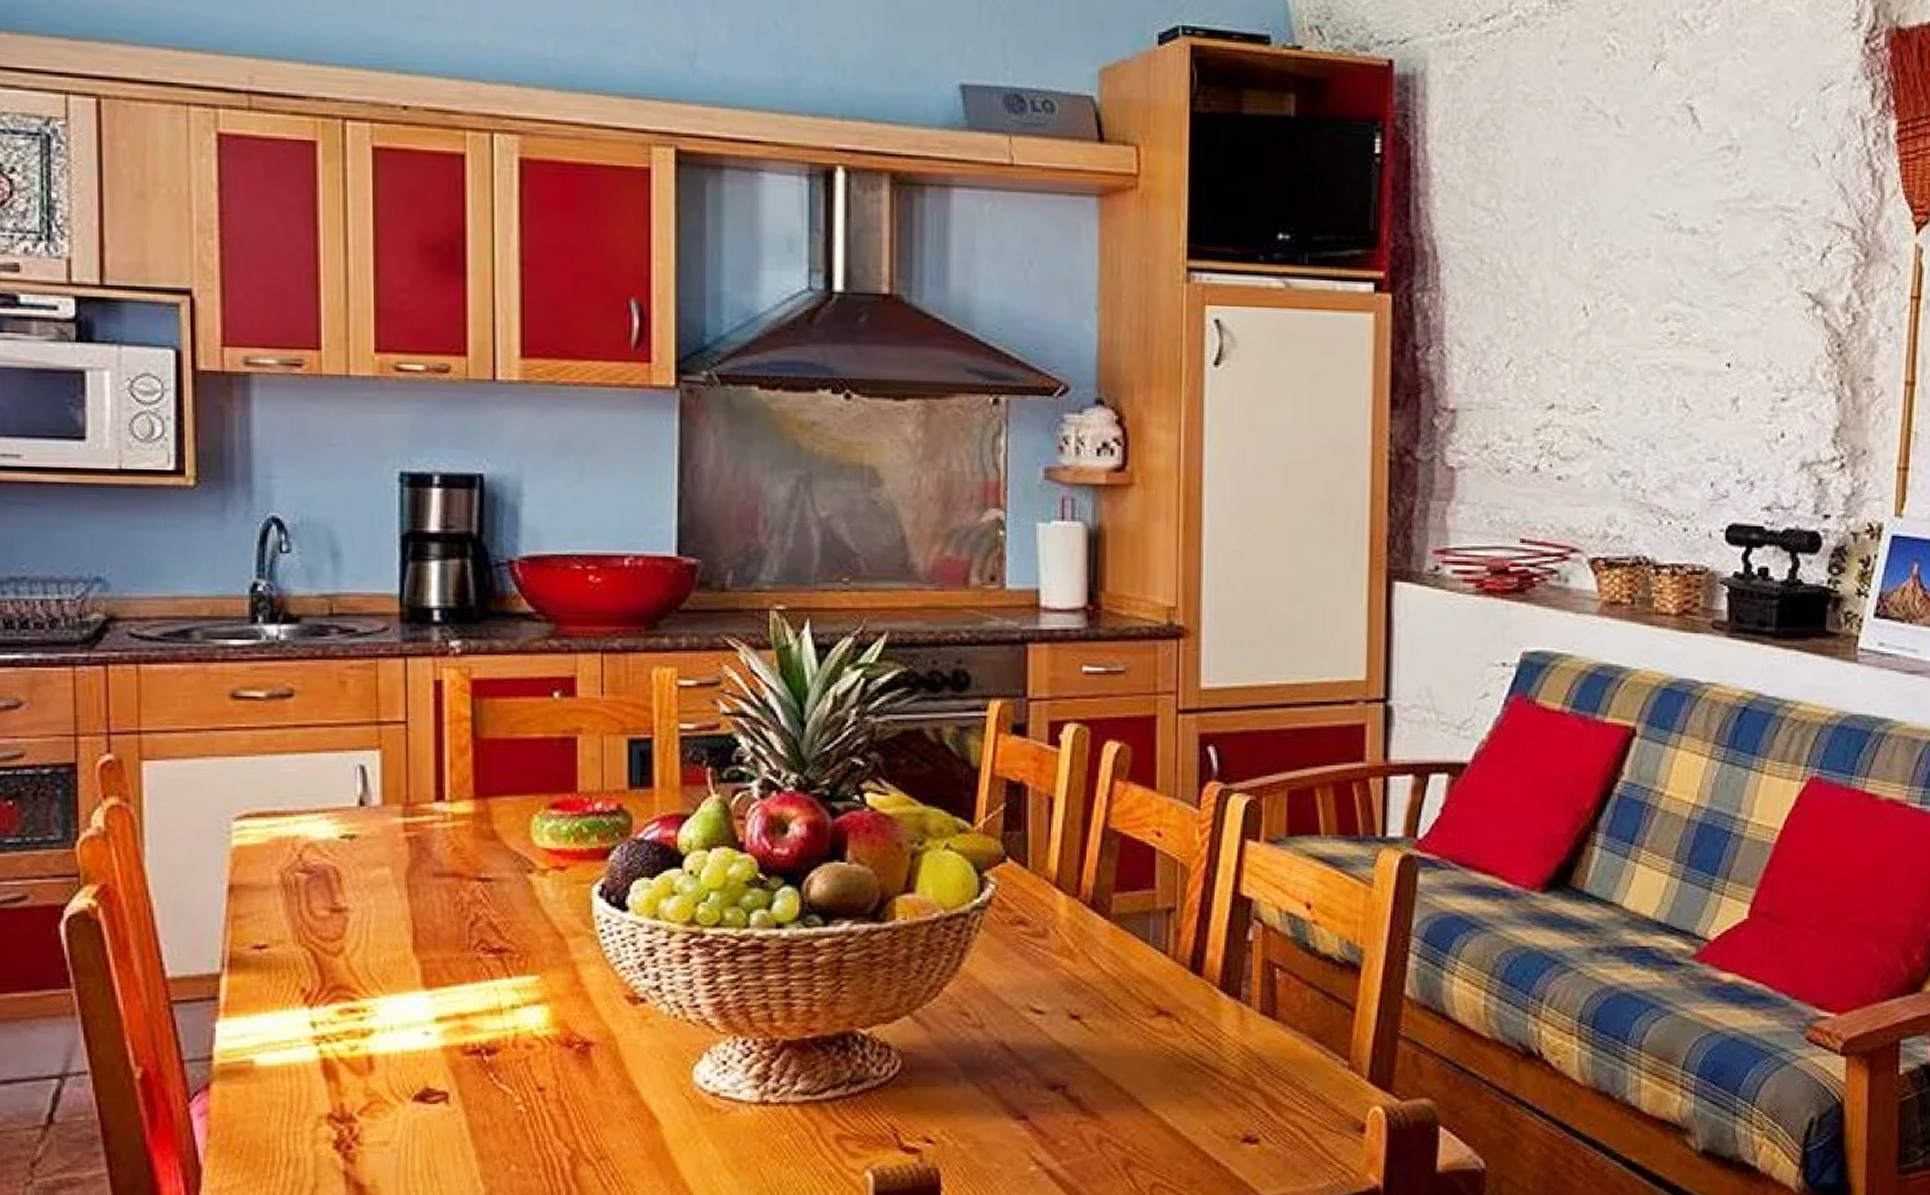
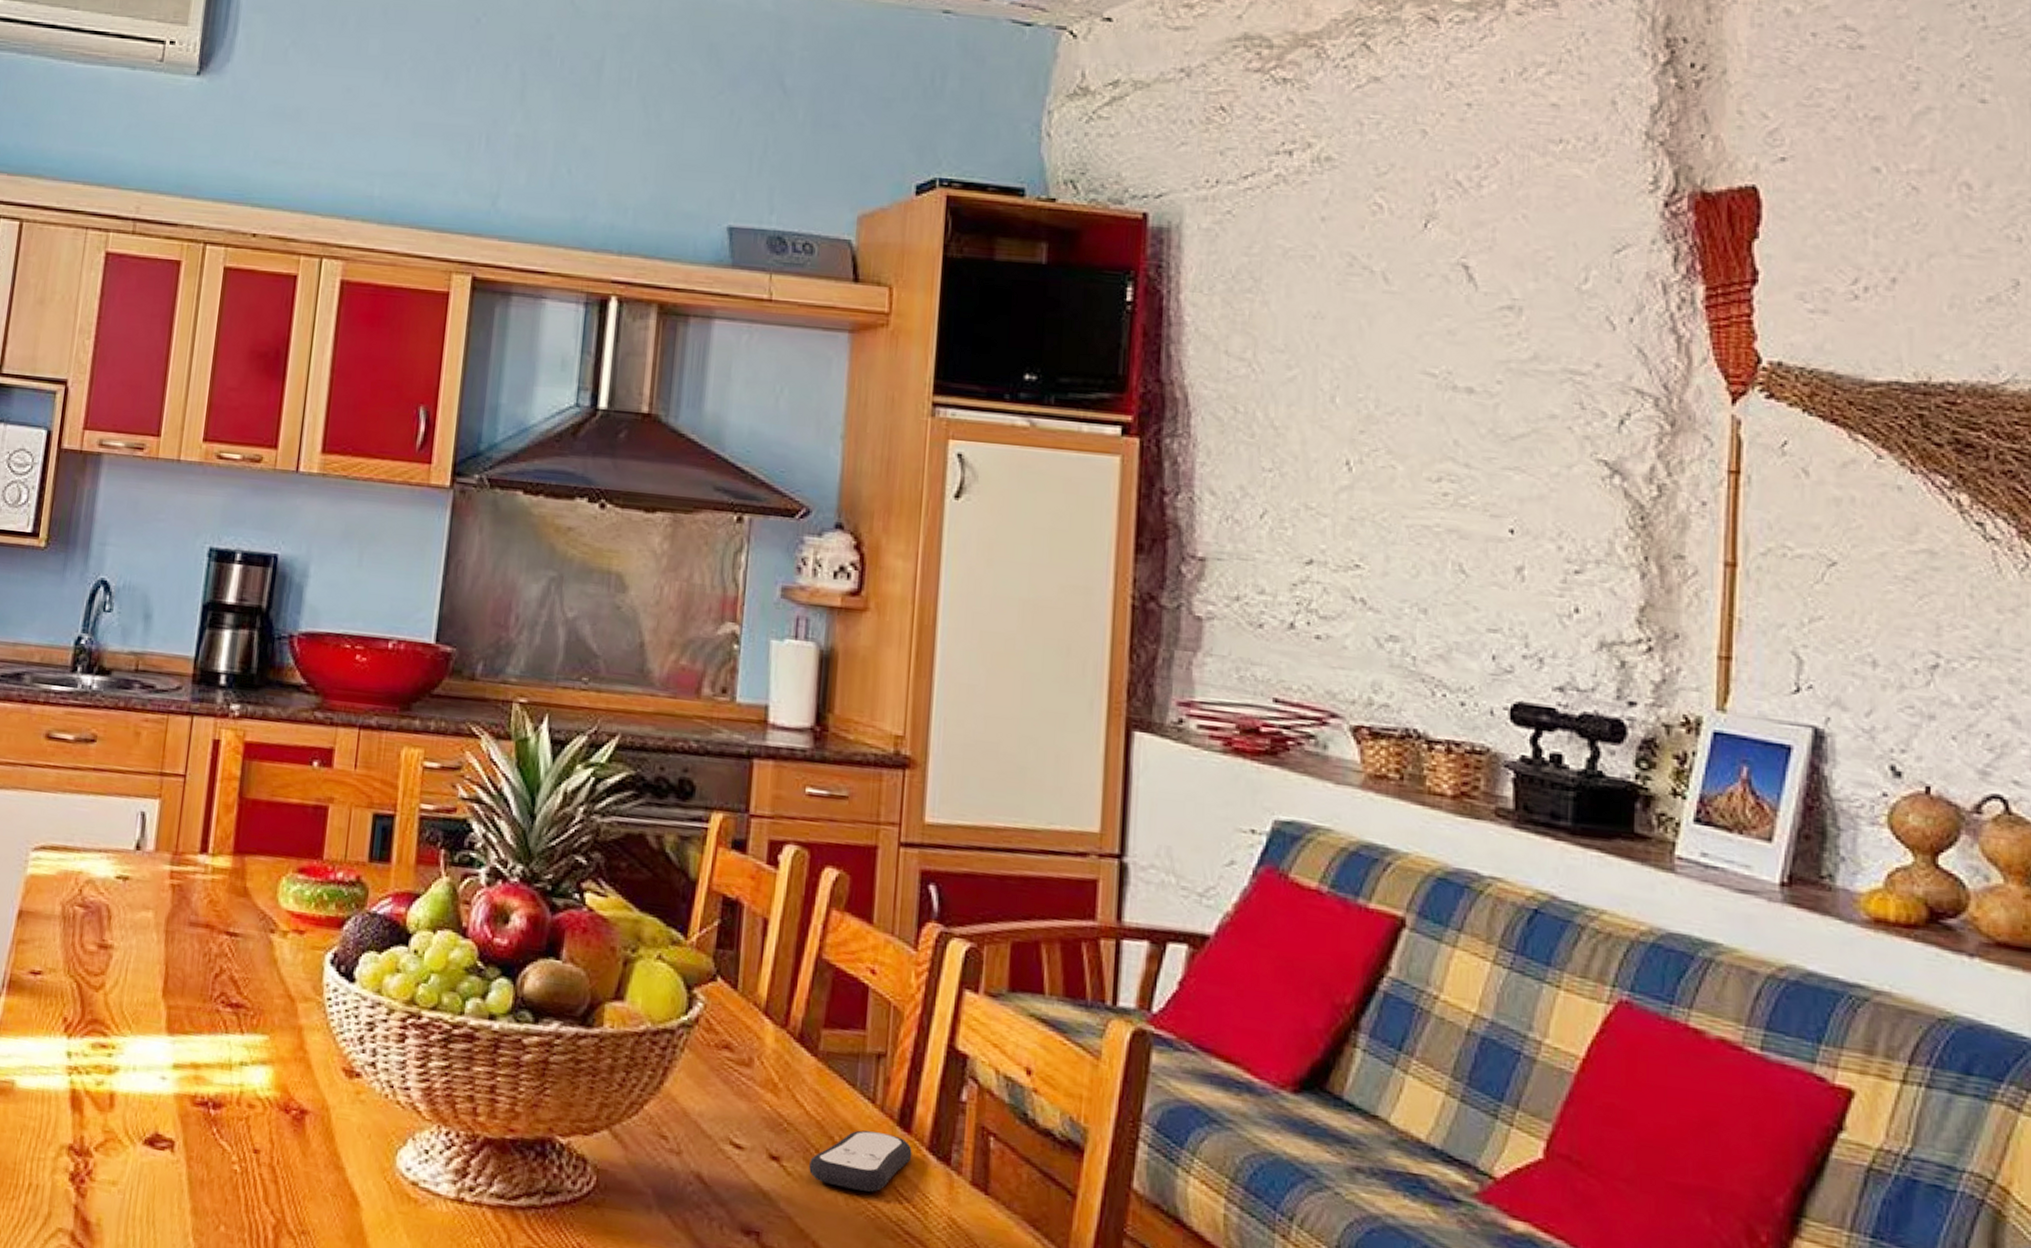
remote control: none [1109,979,1205,1034] -> present [809,1130,912,1192]

